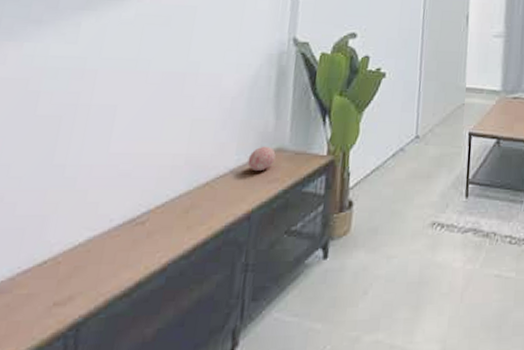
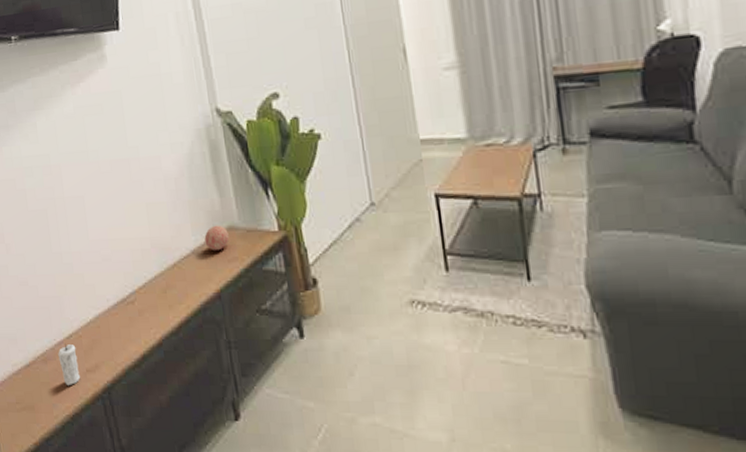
candle: none [14,271,48,325] -> present [58,343,81,386]

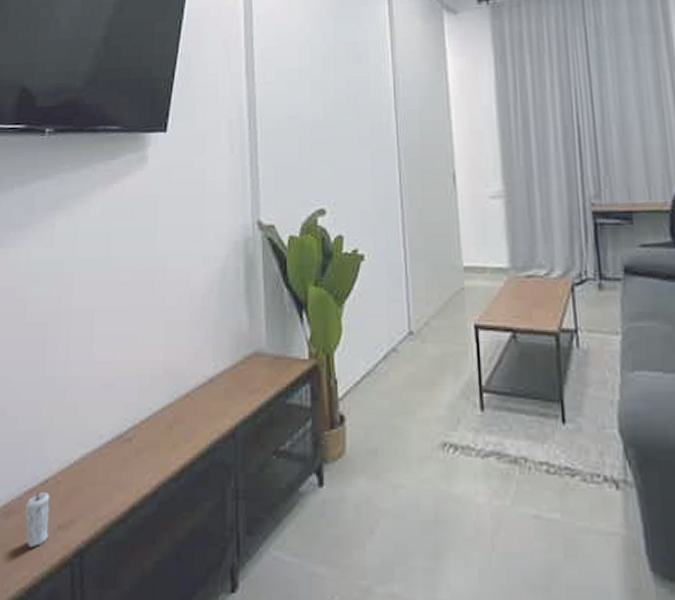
decorative ball: present [204,225,229,251] -> none [225,349,253,380]

